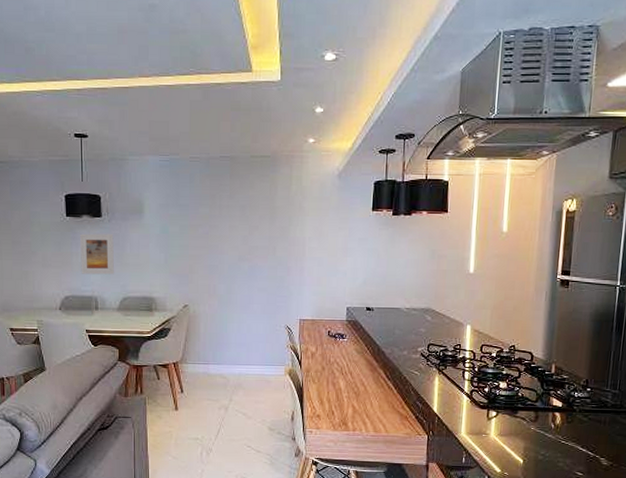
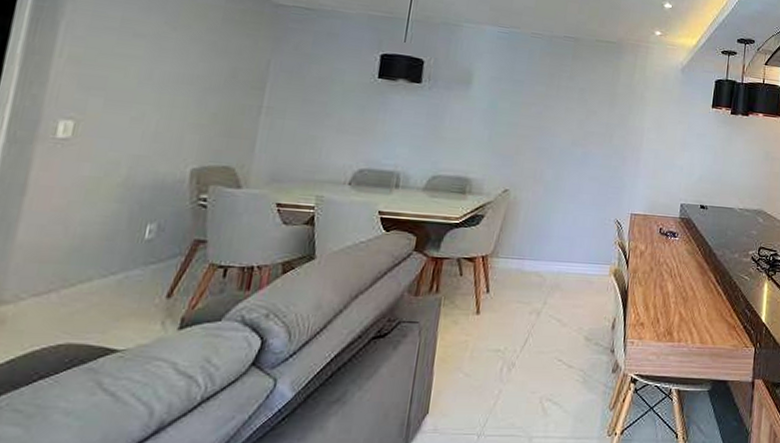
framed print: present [80,233,114,275] -> none [384,99,432,149]

